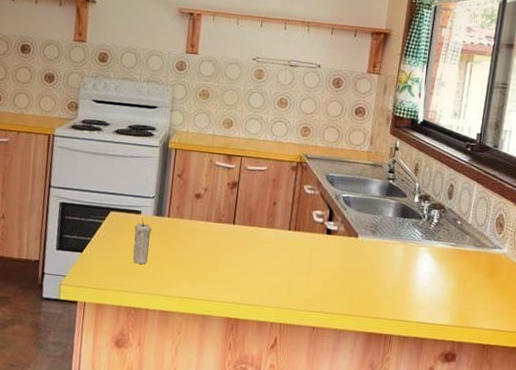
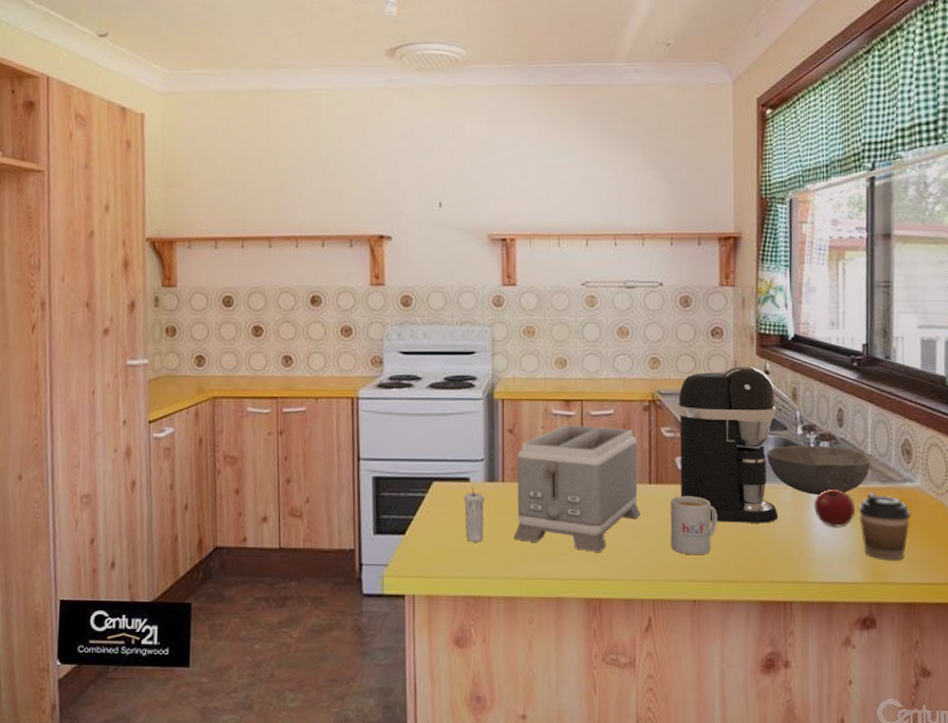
toaster: none [172,175,283,282] -> present [513,425,641,552]
mug: none [300,242,341,292] -> present [670,496,717,556]
coffee maker: none [313,141,401,271] -> present [678,367,778,523]
bowl: none [387,210,471,253] -> present [766,445,871,495]
apple: none [419,249,452,280] -> present [814,490,855,527]
coffee cup: none [454,254,496,310] -> present [858,492,911,561]

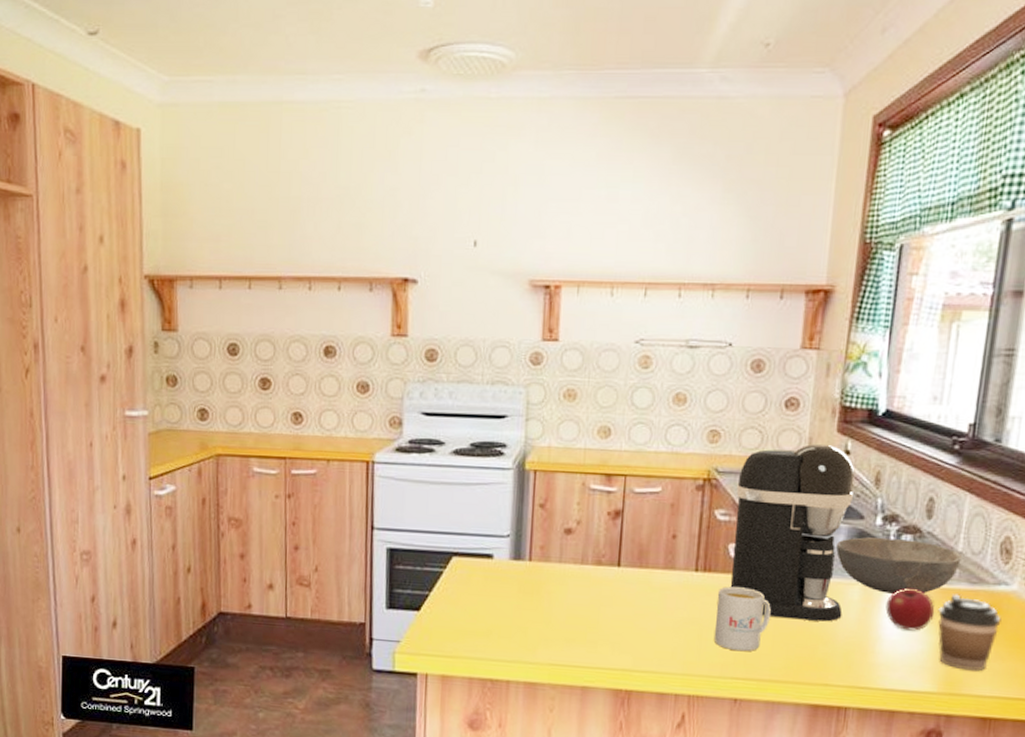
candle: present [463,487,484,542] -> none [485,565,508,623]
toaster: present [513,425,641,552] -> none [537,501,685,642]

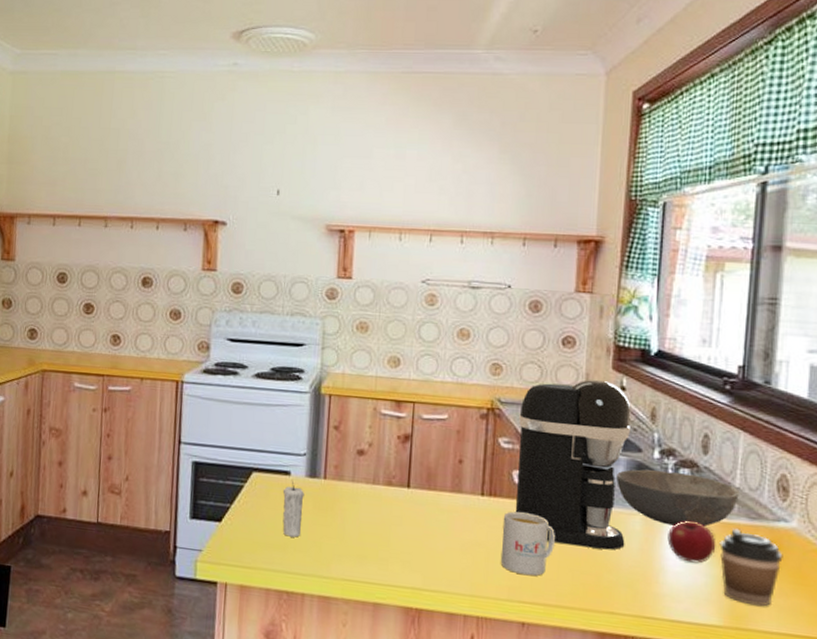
candle: none [485,565,508,623] -> present [282,481,304,538]

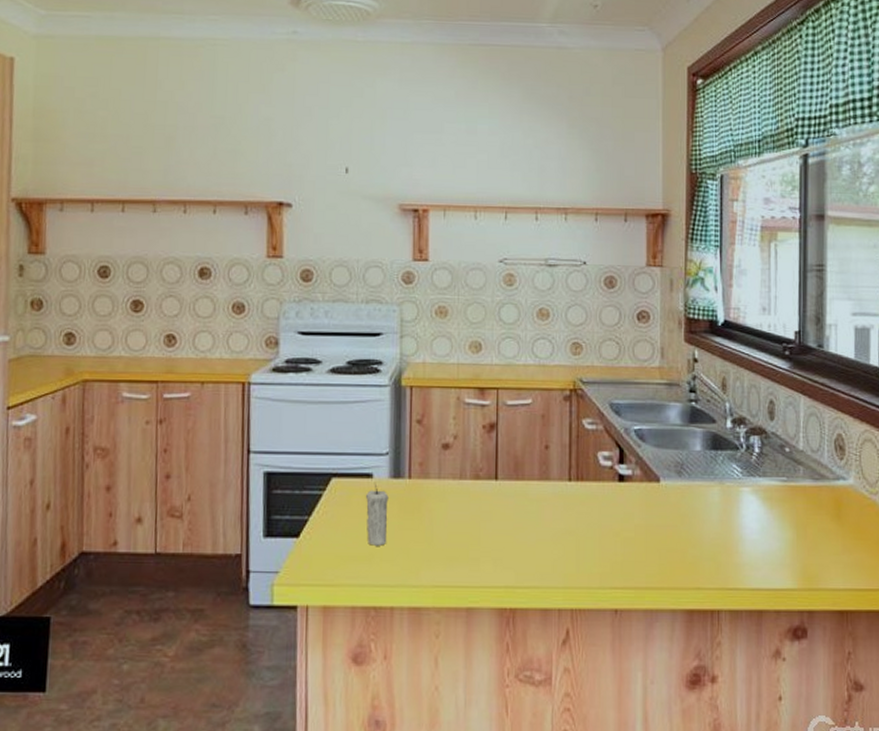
mug: present [500,511,555,576] -> none [591,495,641,560]
coffee maker: present [515,380,631,550] -> none [601,354,706,525]
bowl: present [615,469,739,526] -> none [694,439,803,493]
apple: present [667,521,716,563] -> none [744,488,787,529]
coffee cup: present [719,528,783,607] -> none [789,490,844,565]

